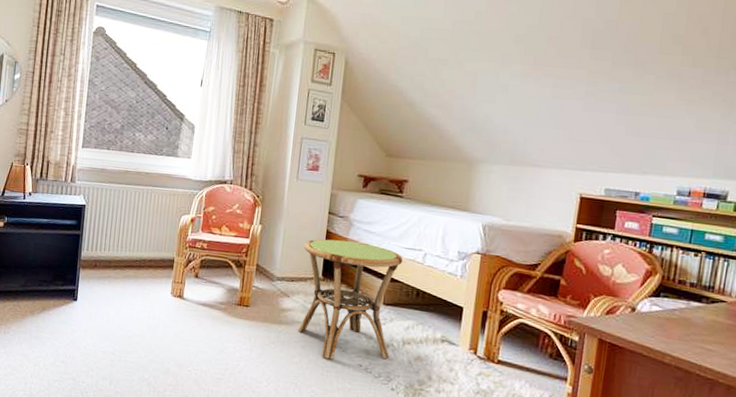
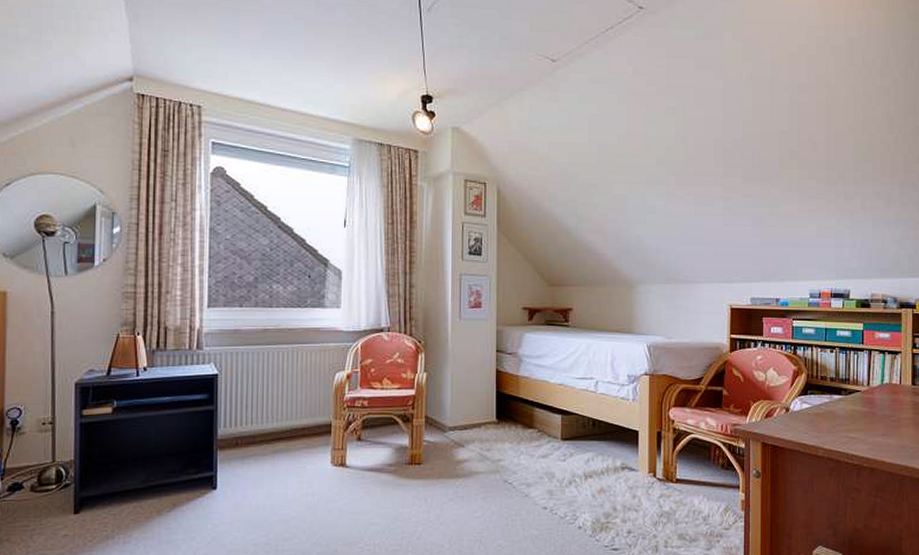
side table: present [298,239,403,360] -> none [474,378,576,507]

